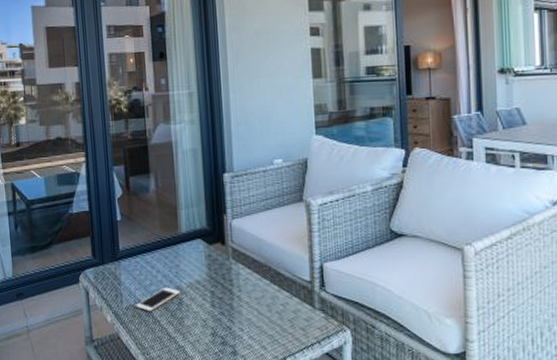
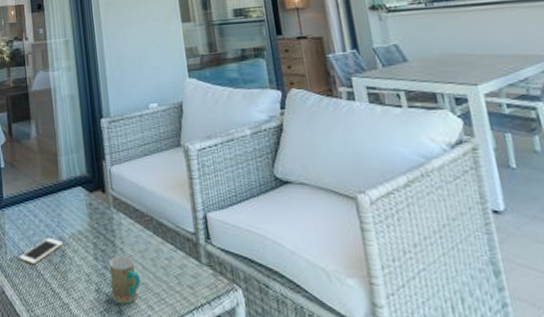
mug: none [225,301,255,346] -> present [108,254,140,305]

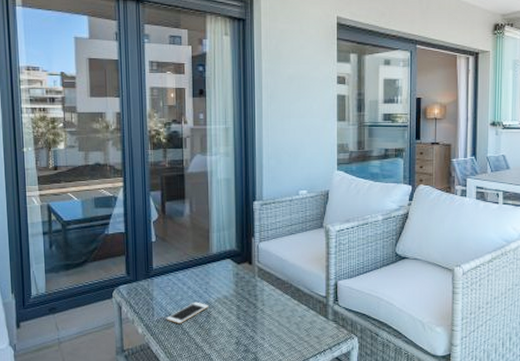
mug: present [108,254,140,305] -> none [249,314,275,353]

